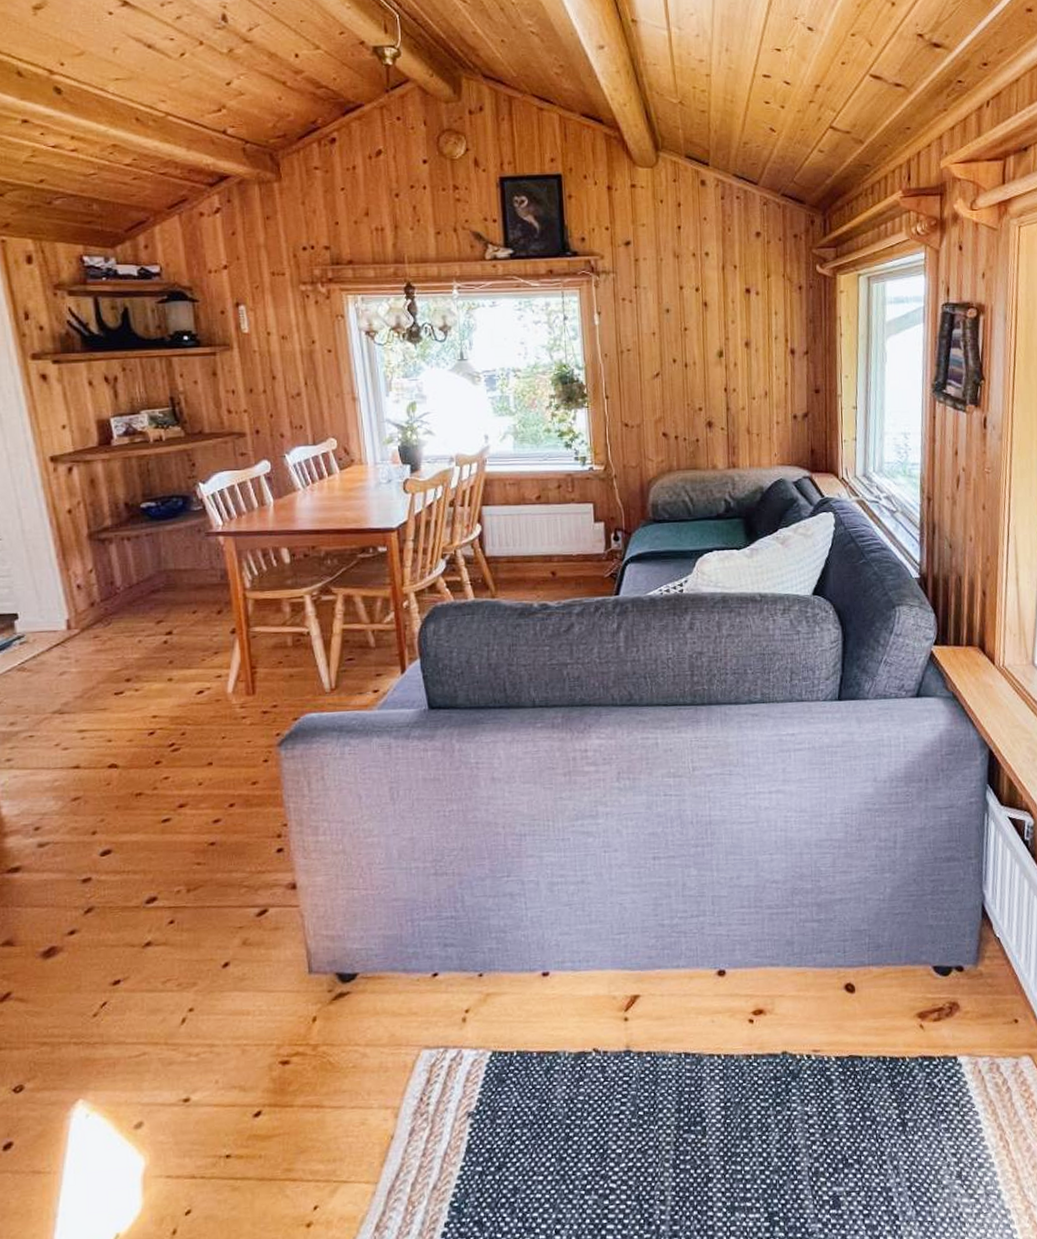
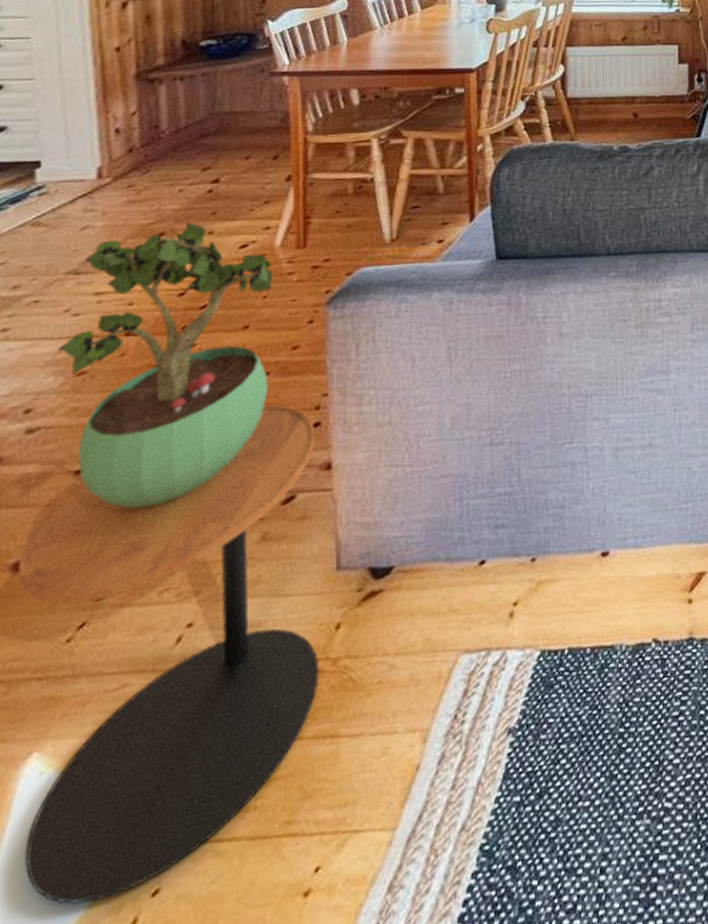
side table: none [46,831,303,1215] -> present [17,404,320,905]
potted plant: none [55,669,235,913] -> present [58,222,275,509]

